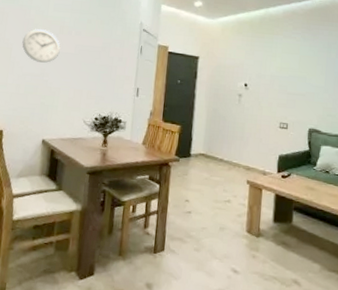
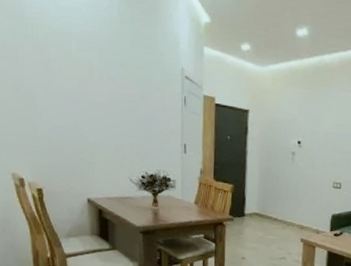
wall clock: present [22,29,61,63] -> none [46,72,92,114]

